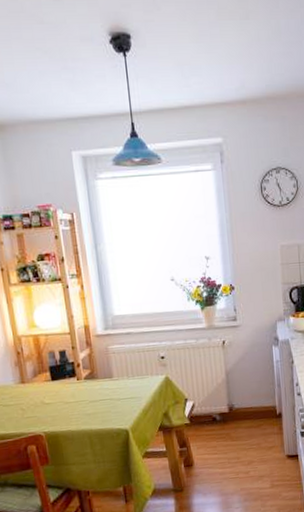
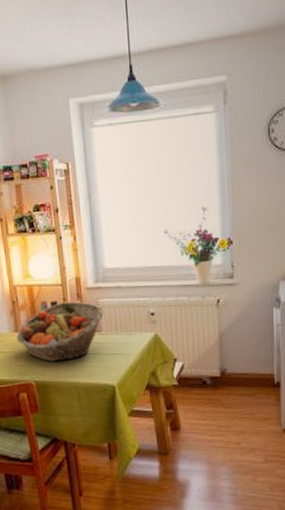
fruit basket: none [22,349,115,411] -> present [16,301,104,361]

